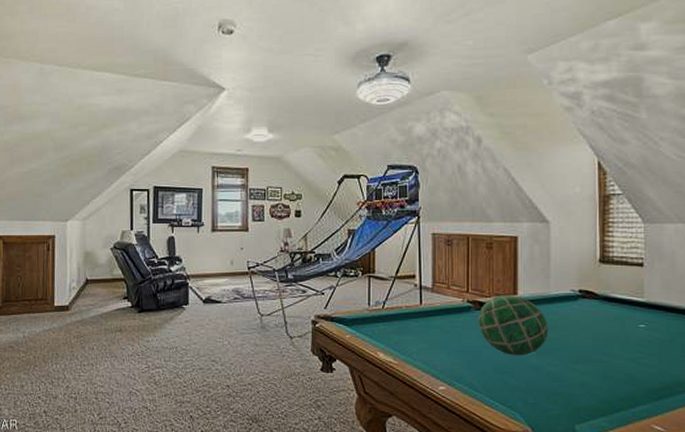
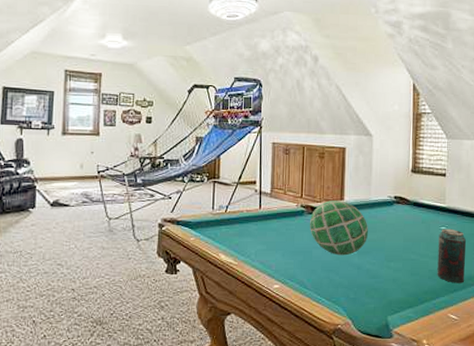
beverage can: none [636,326,672,390] -> present [437,228,466,283]

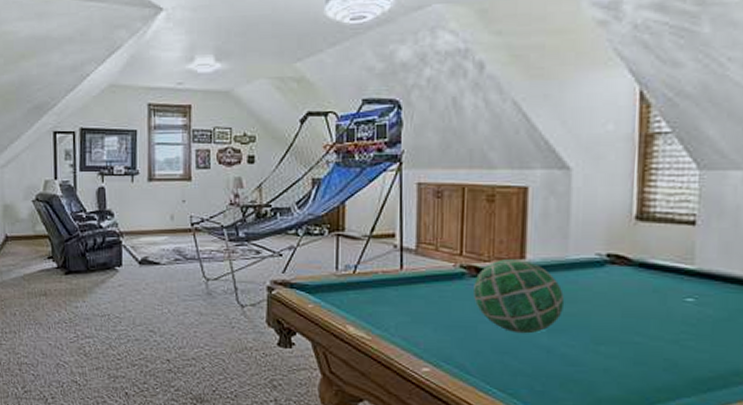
beverage can: present [437,228,466,283] -> none [678,300,730,380]

